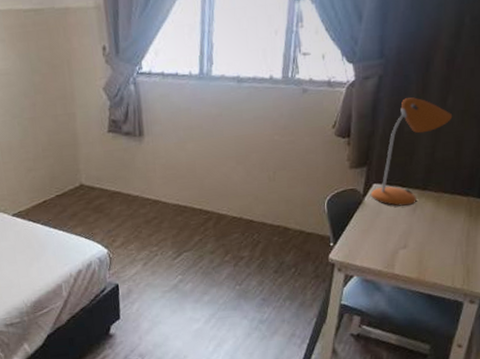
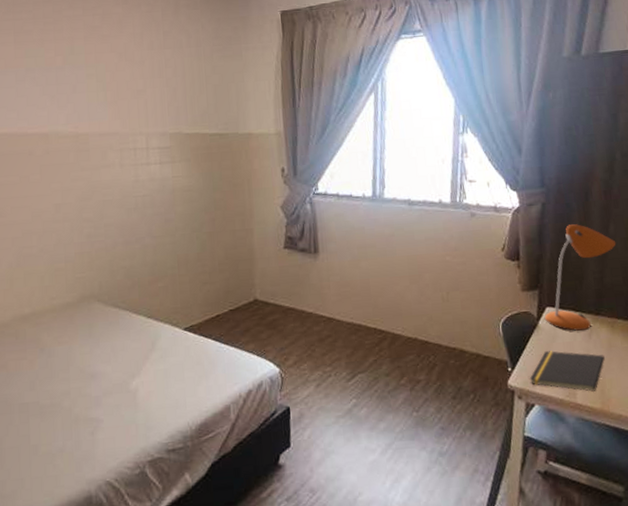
notepad: none [350,226,426,263] -> present [529,351,605,392]

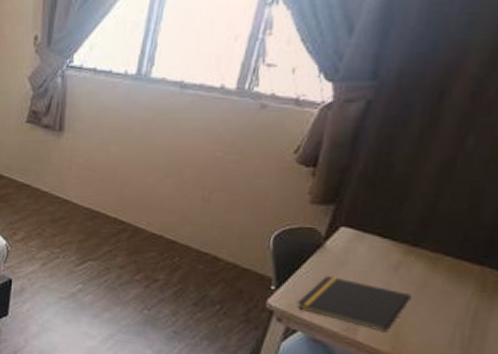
desk lamp: present [545,224,616,331] -> none [336,131,472,261]

